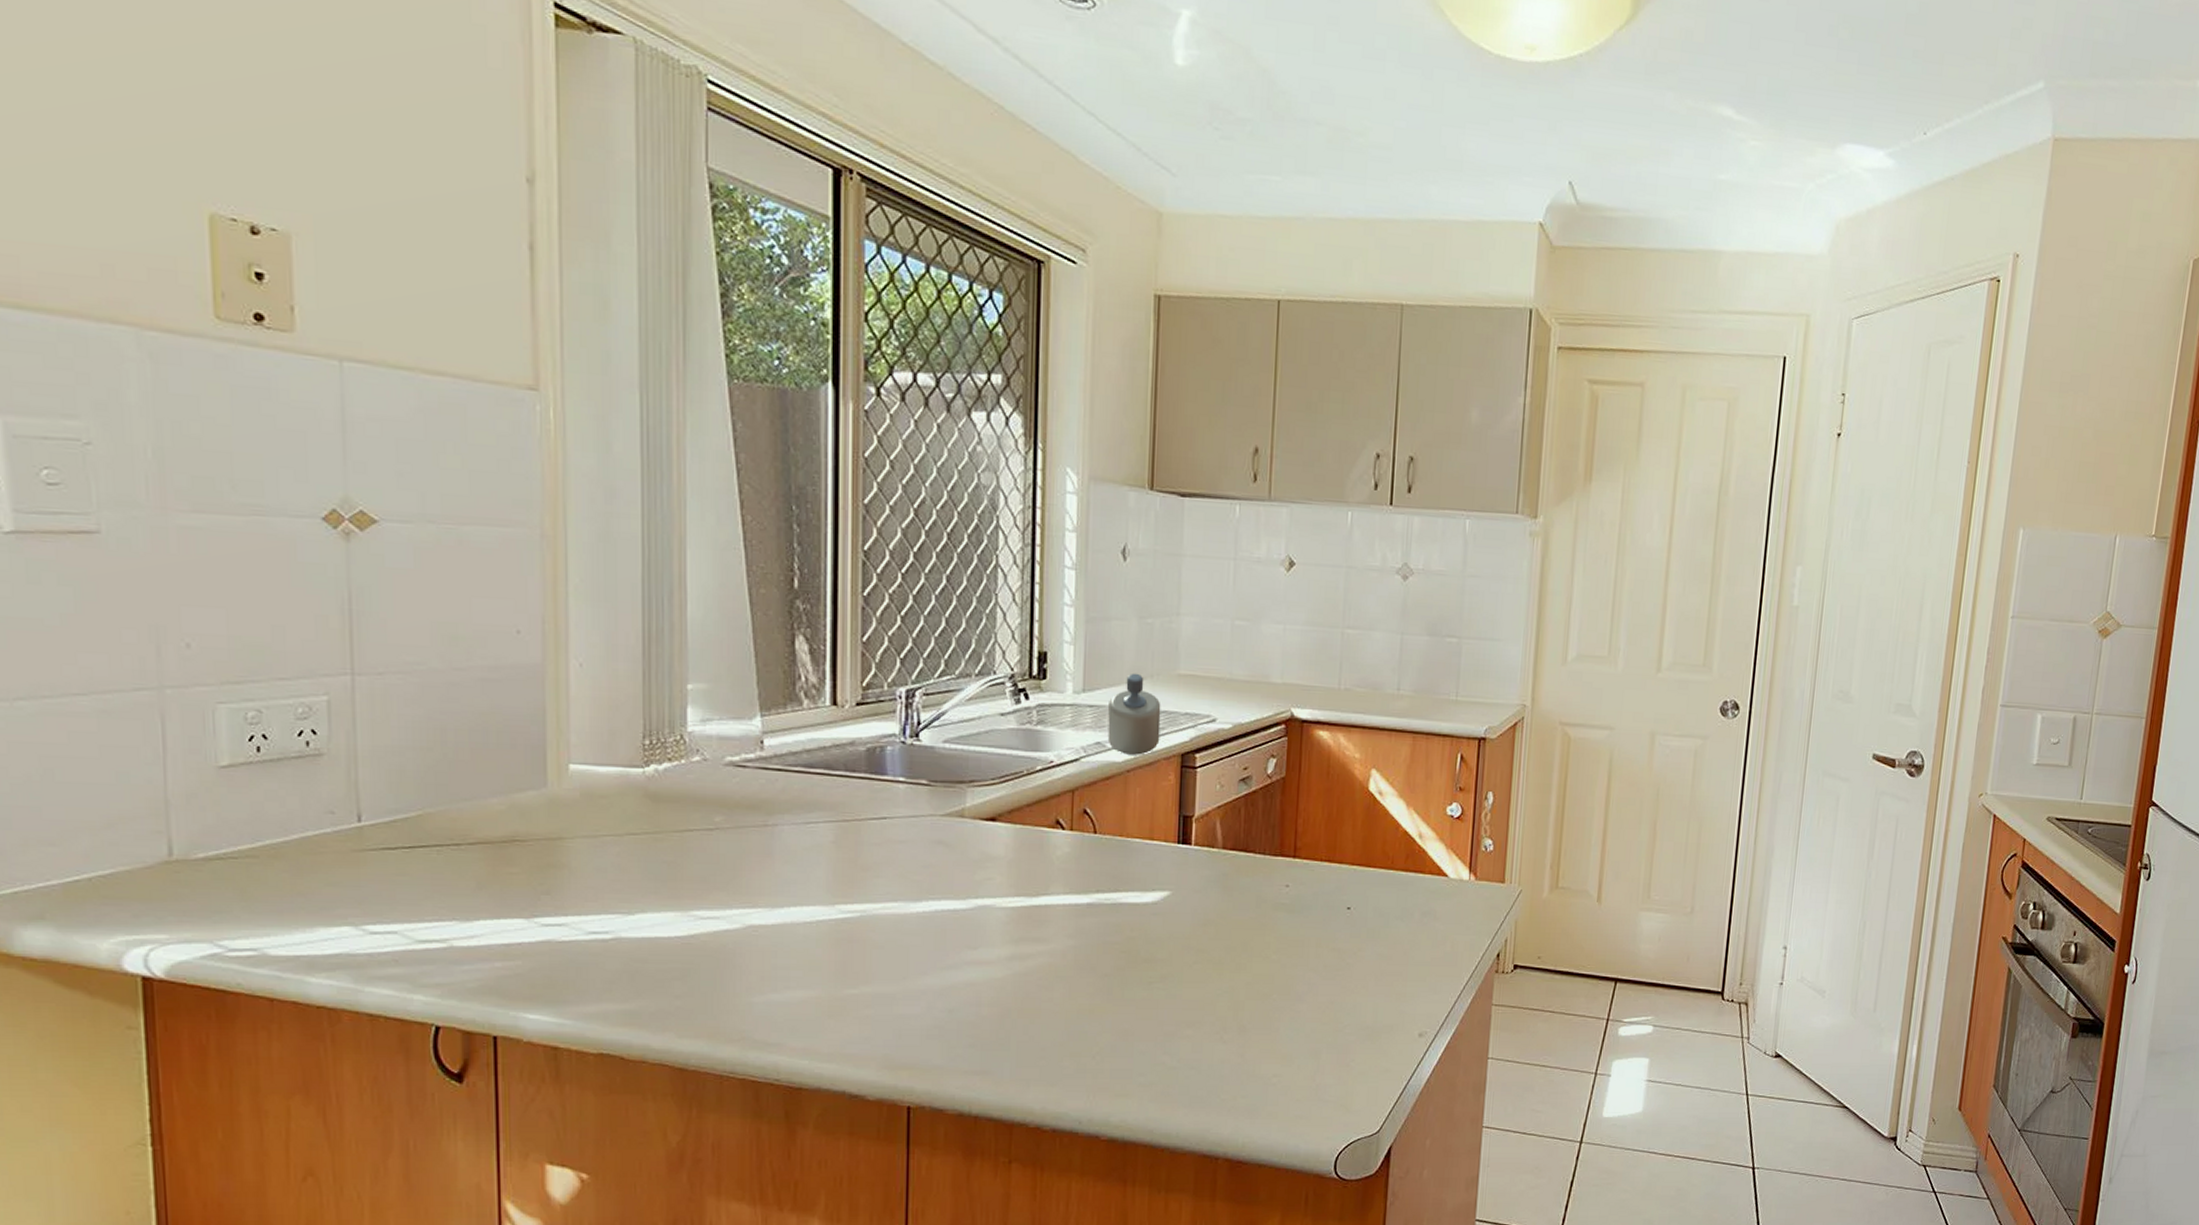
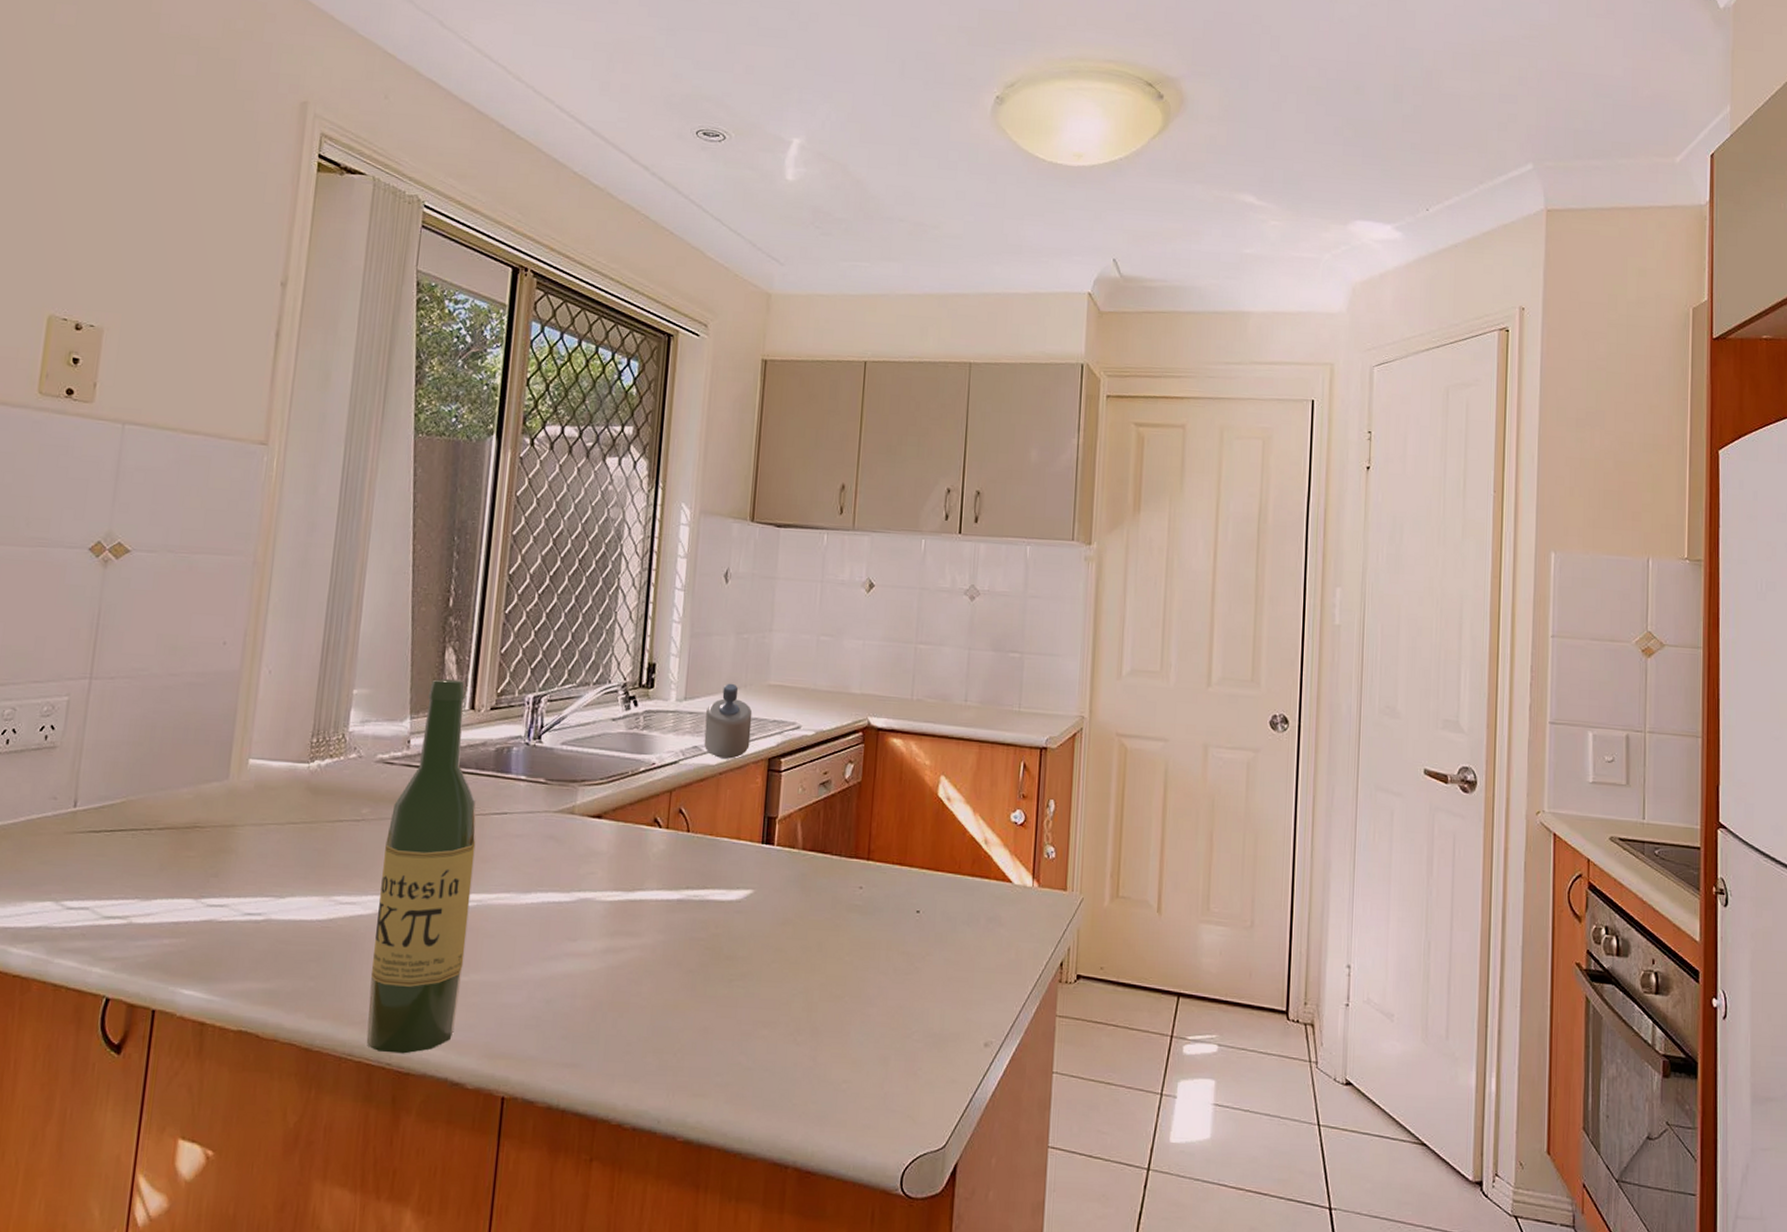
wine bottle: none [747,670,853,1069] -> present [366,678,477,1054]

